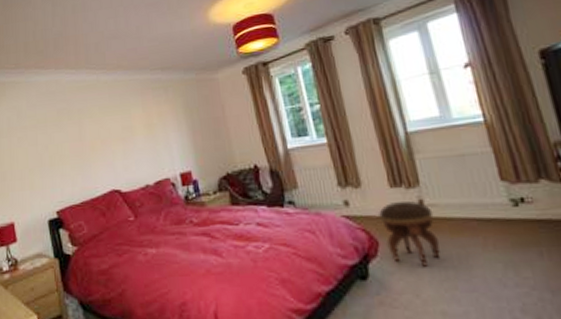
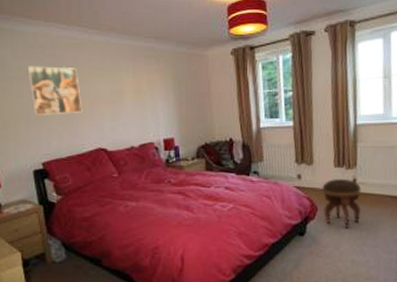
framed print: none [40,109,95,161] -> present [27,65,83,115]

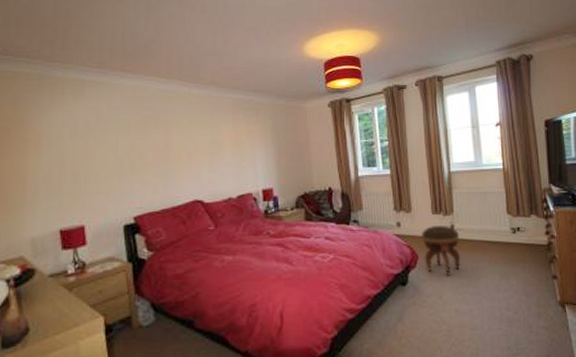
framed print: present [27,65,83,115] -> none [123,118,180,167]

